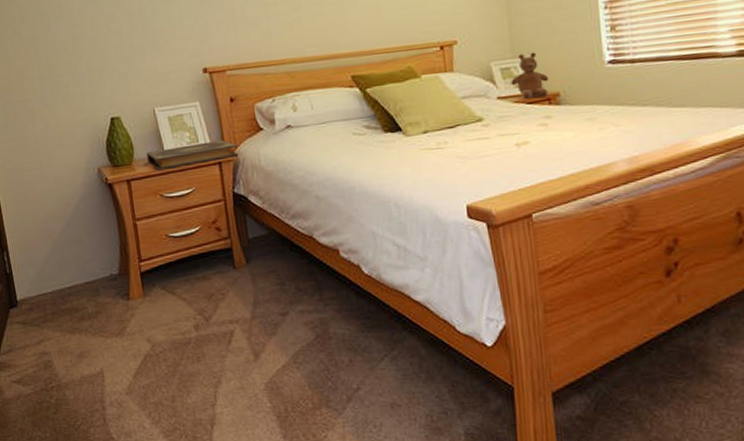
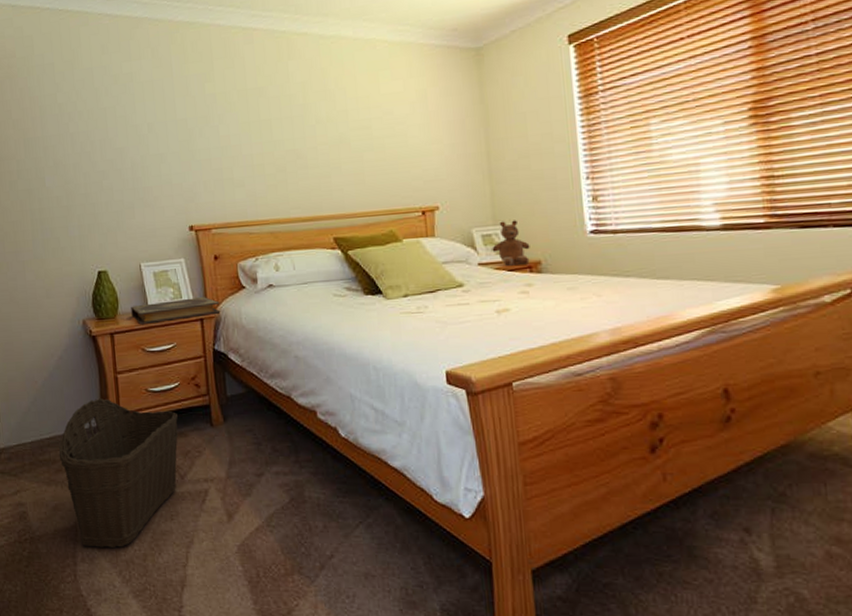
wicker basket: none [80,246,202,392] -> present [58,398,178,547]

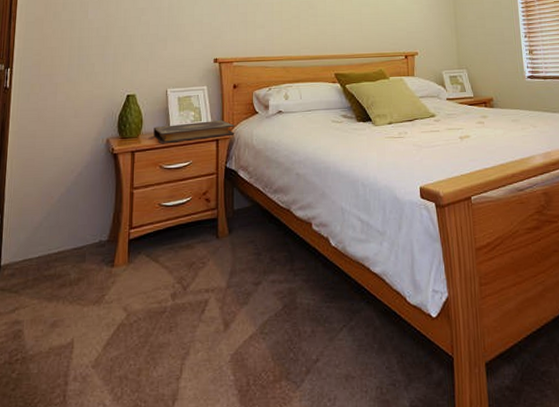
wicker basket: present [58,398,178,547] -> none [65,213,186,364]
teddy bear: present [492,220,530,266] -> none [457,65,485,101]

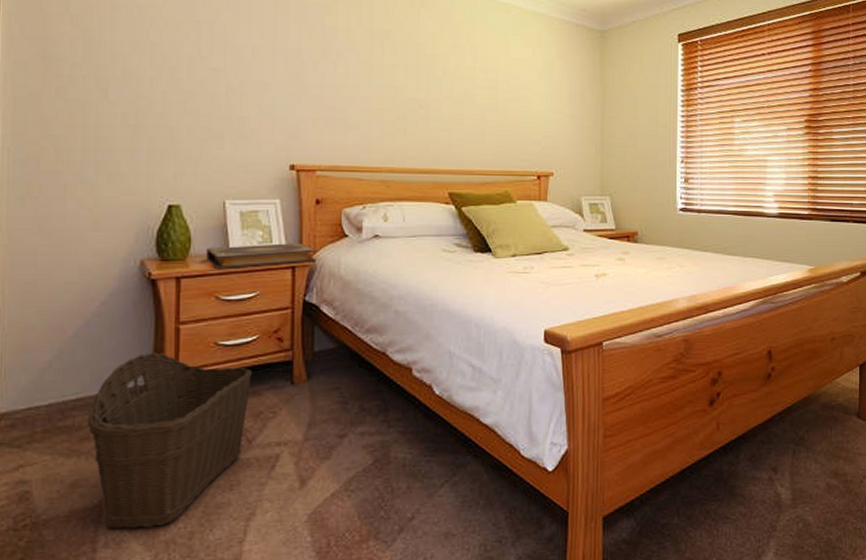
wicker basket: none [65,213,186,364] -> present [87,352,252,529]

